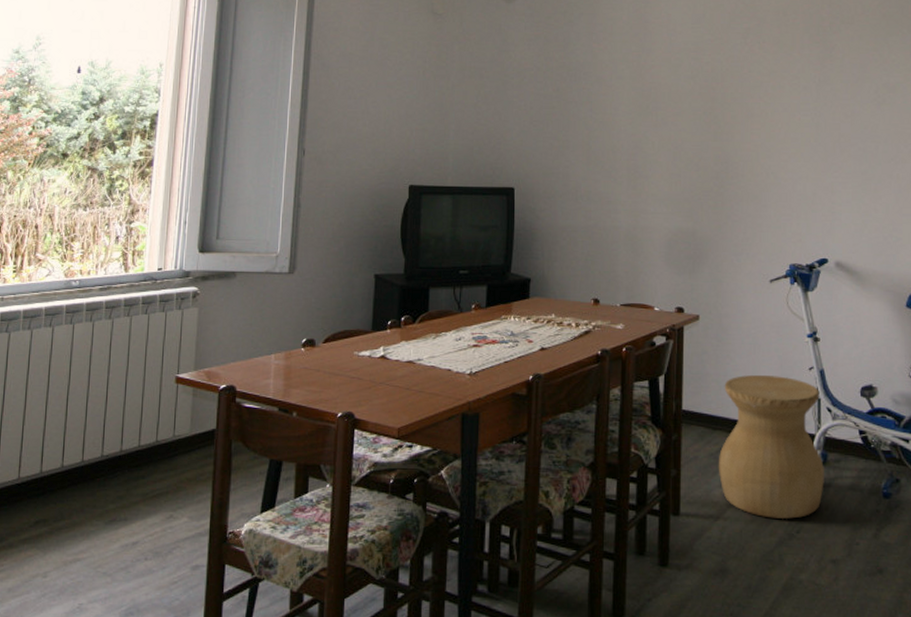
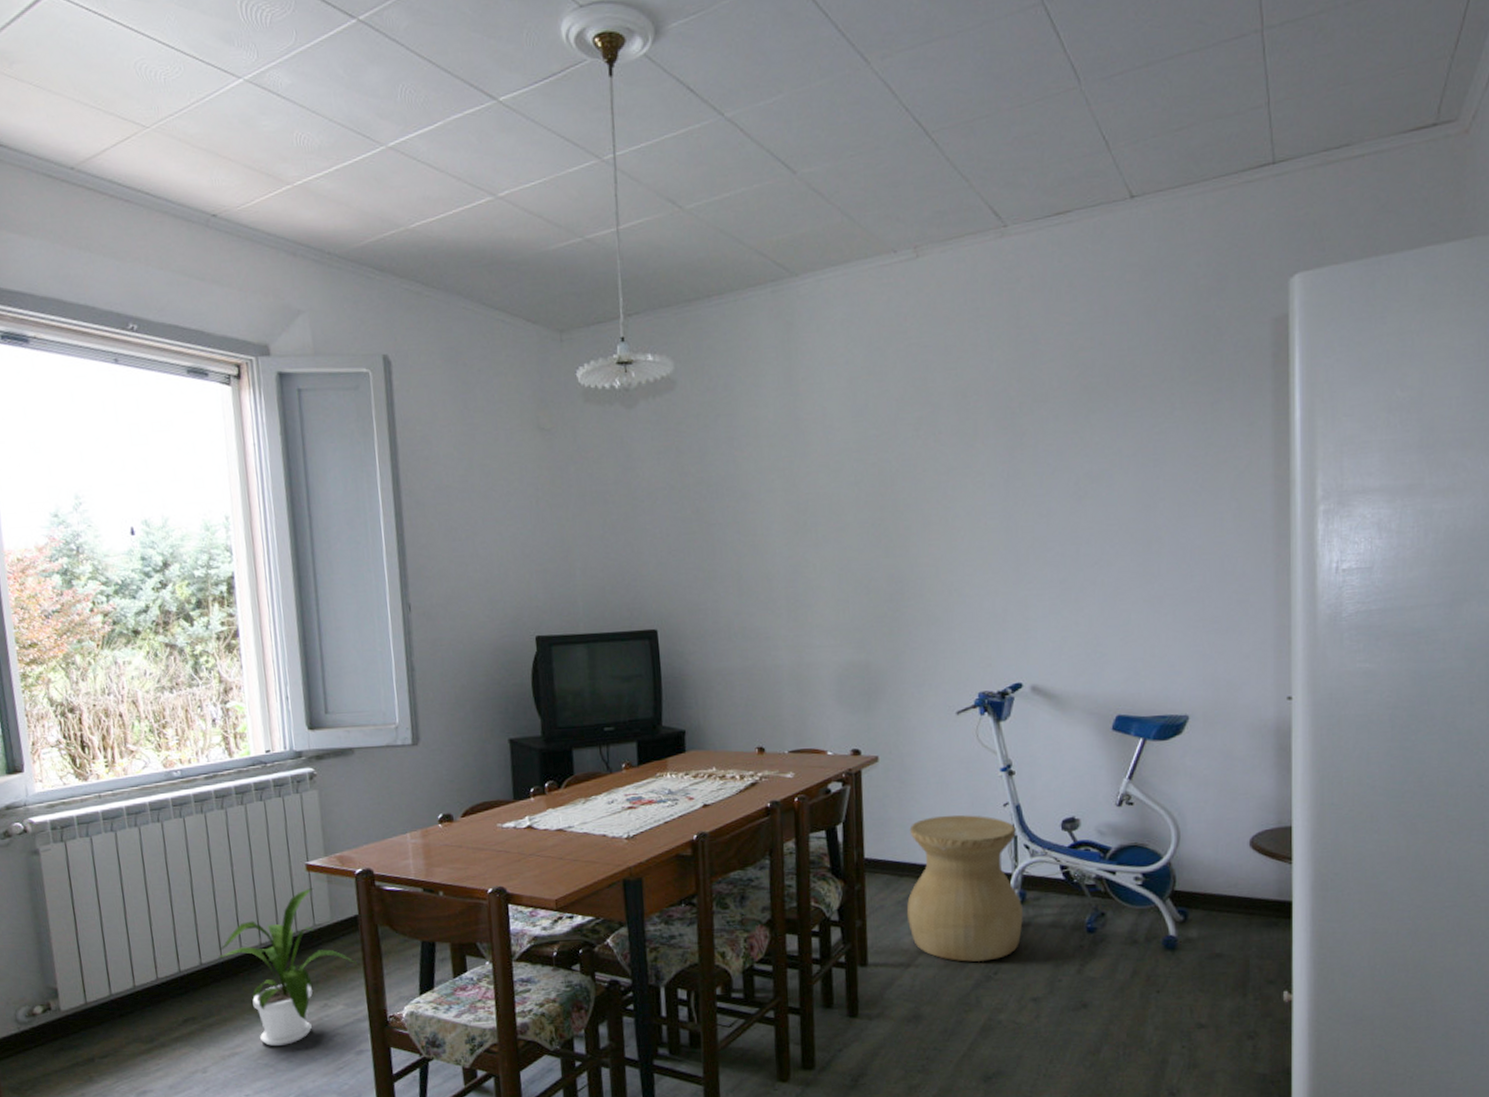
house plant: none [78,400,209,555] -> present [217,888,360,1046]

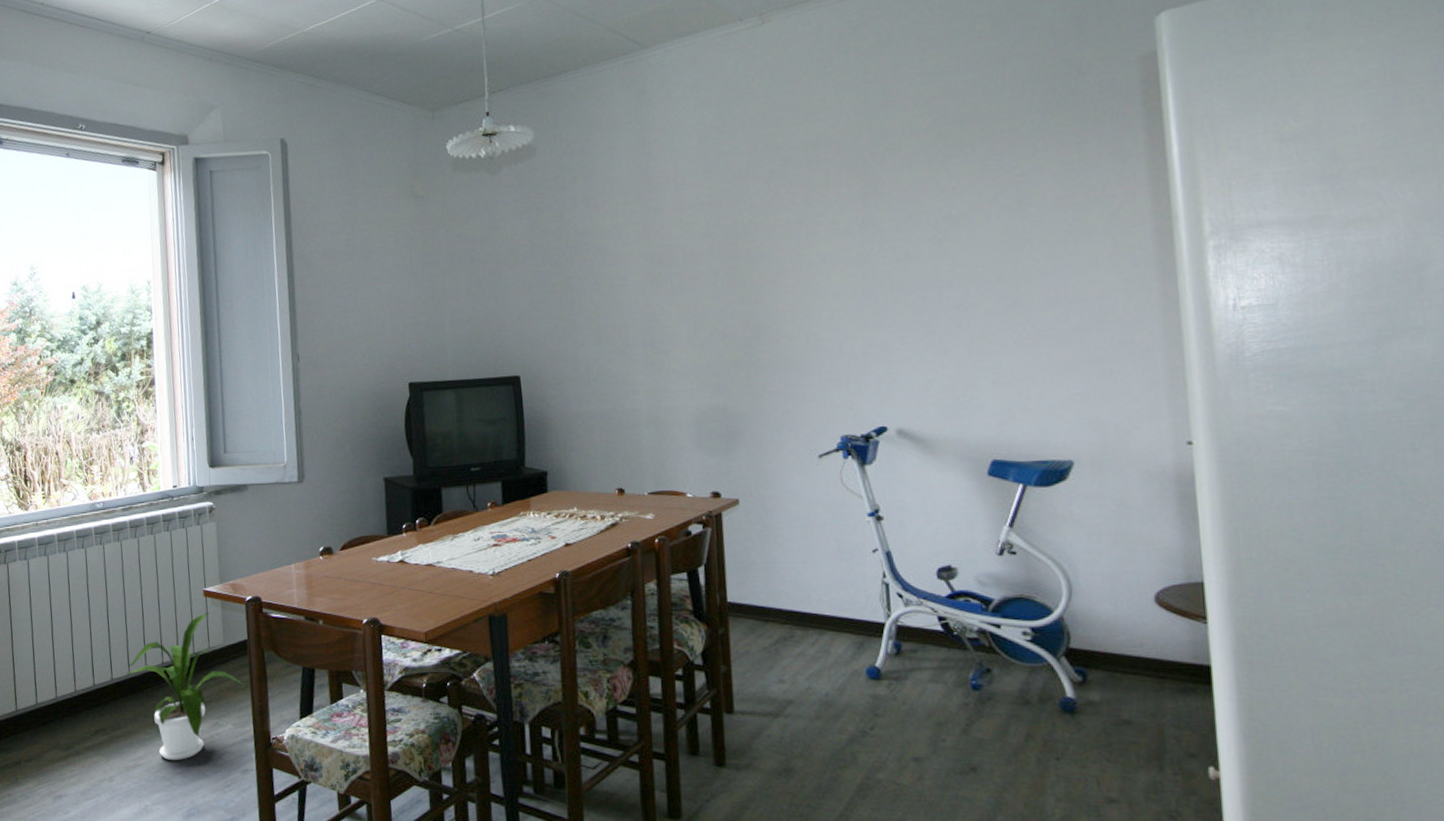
side table: present [906,814,1023,962] -> none [773,560,900,715]

